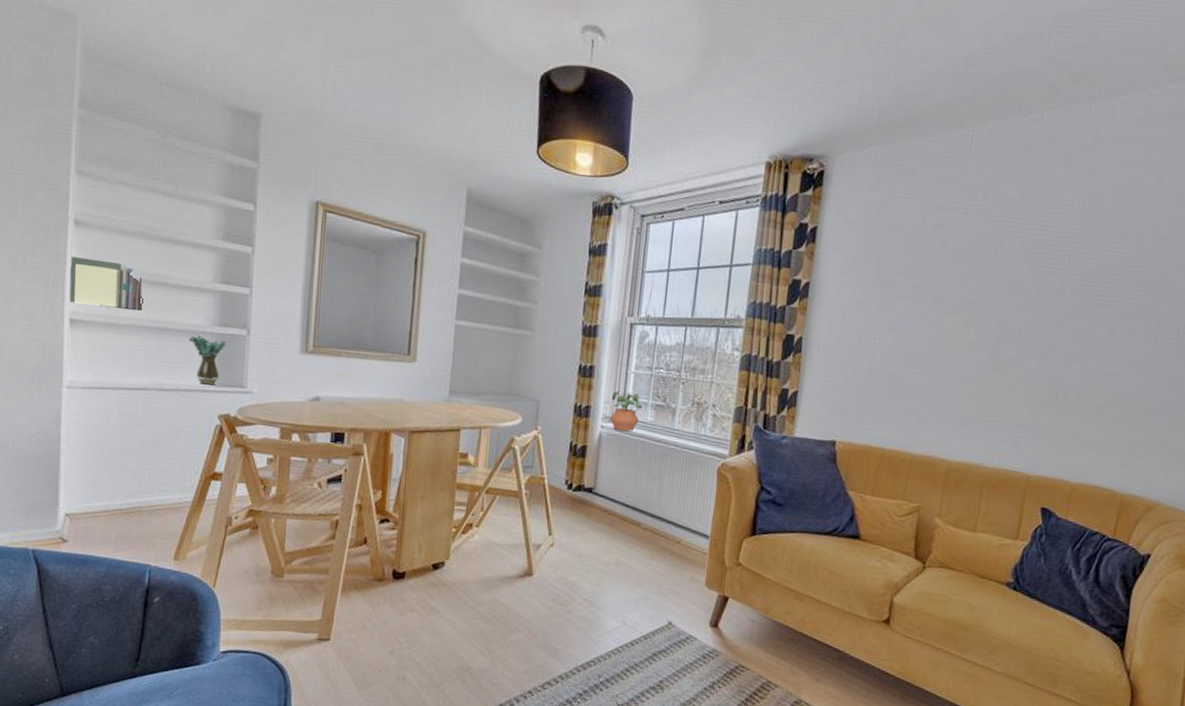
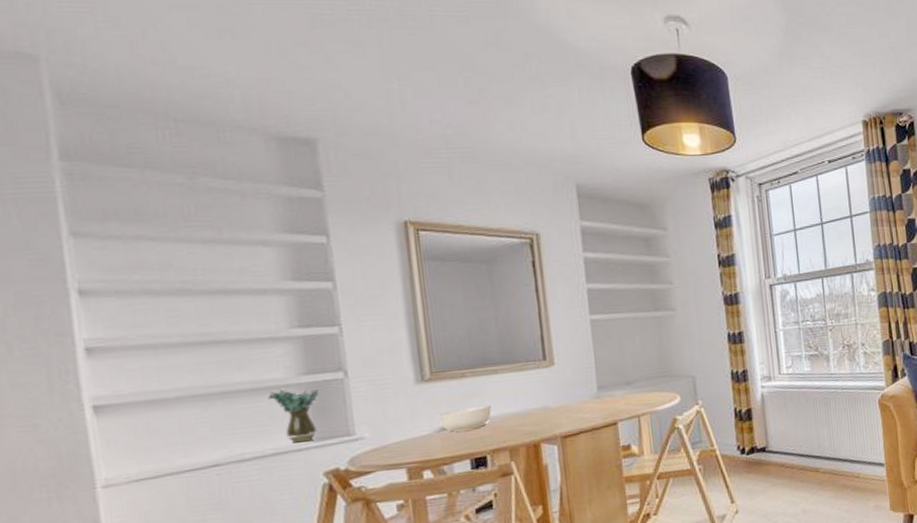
books: present [69,257,143,312] -> none [80,329,198,387]
bowl: none [312,384,356,407] -> present [437,405,492,433]
potted plant: present [610,390,643,432] -> none [766,349,798,387]

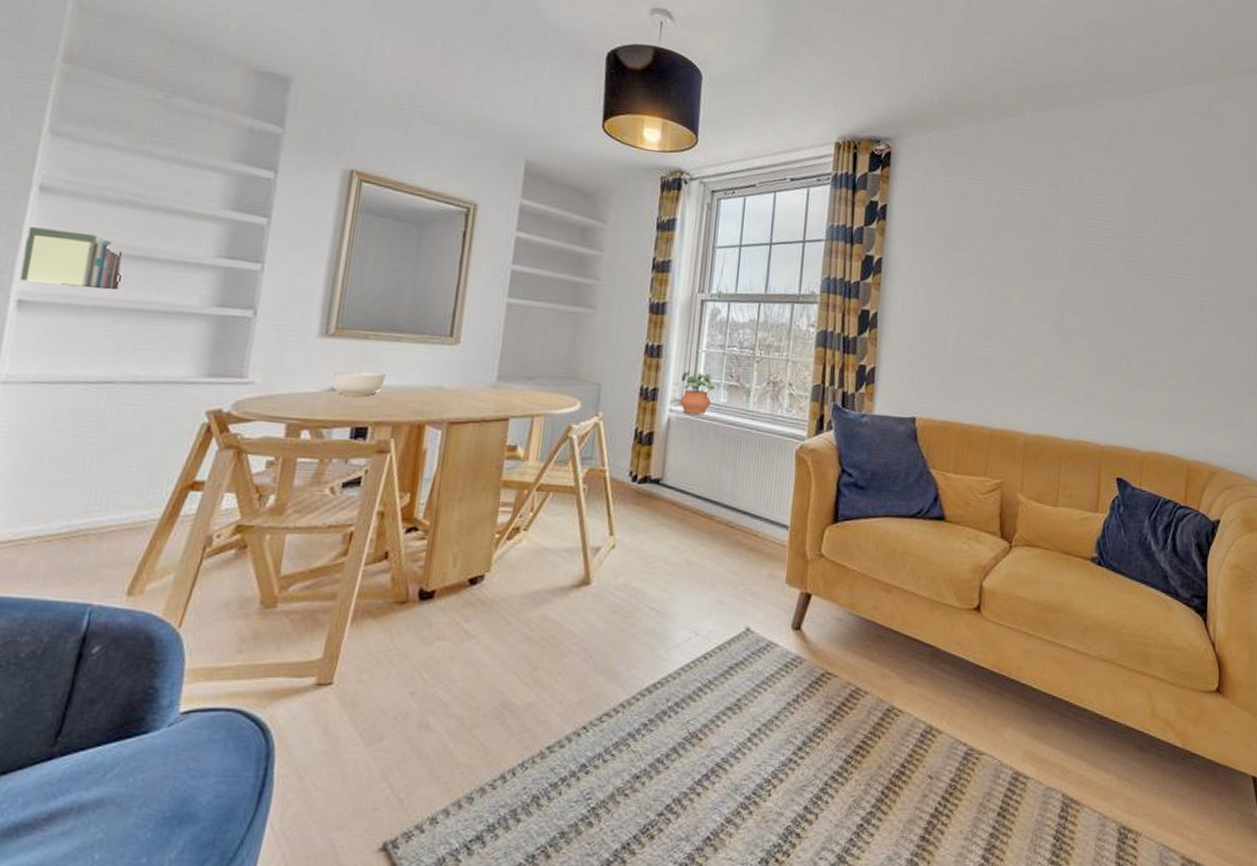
books: none [80,329,198,387] -> present [20,227,122,291]
vase: present [268,389,319,443] -> none [176,316,225,376]
potted plant: none [766,349,798,387] -> present [679,371,715,415]

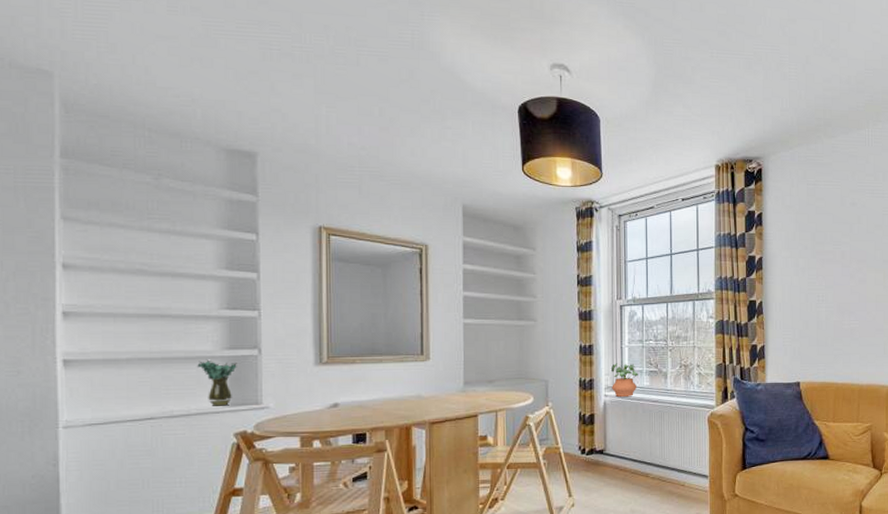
books: present [20,227,122,291] -> none [60,299,145,345]
vase: none [176,316,225,376] -> present [197,359,237,406]
bowl: present [331,372,386,398] -> none [330,389,374,411]

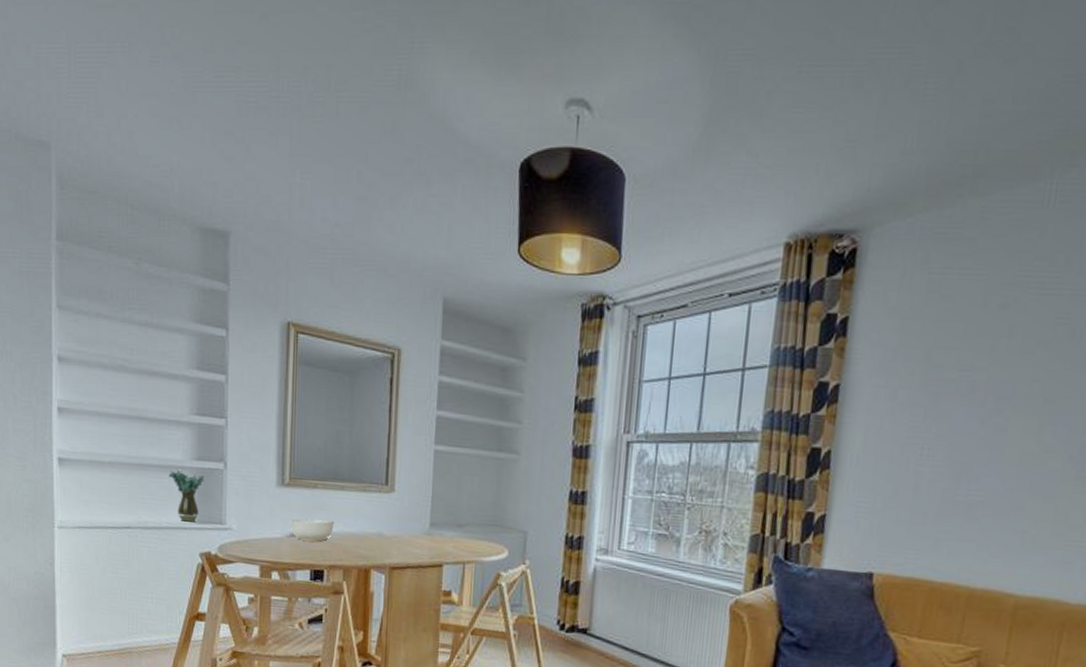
bowl: none [330,389,374,411] -> present [290,519,334,543]
potted plant: present [611,363,638,398] -> none [605,518,642,565]

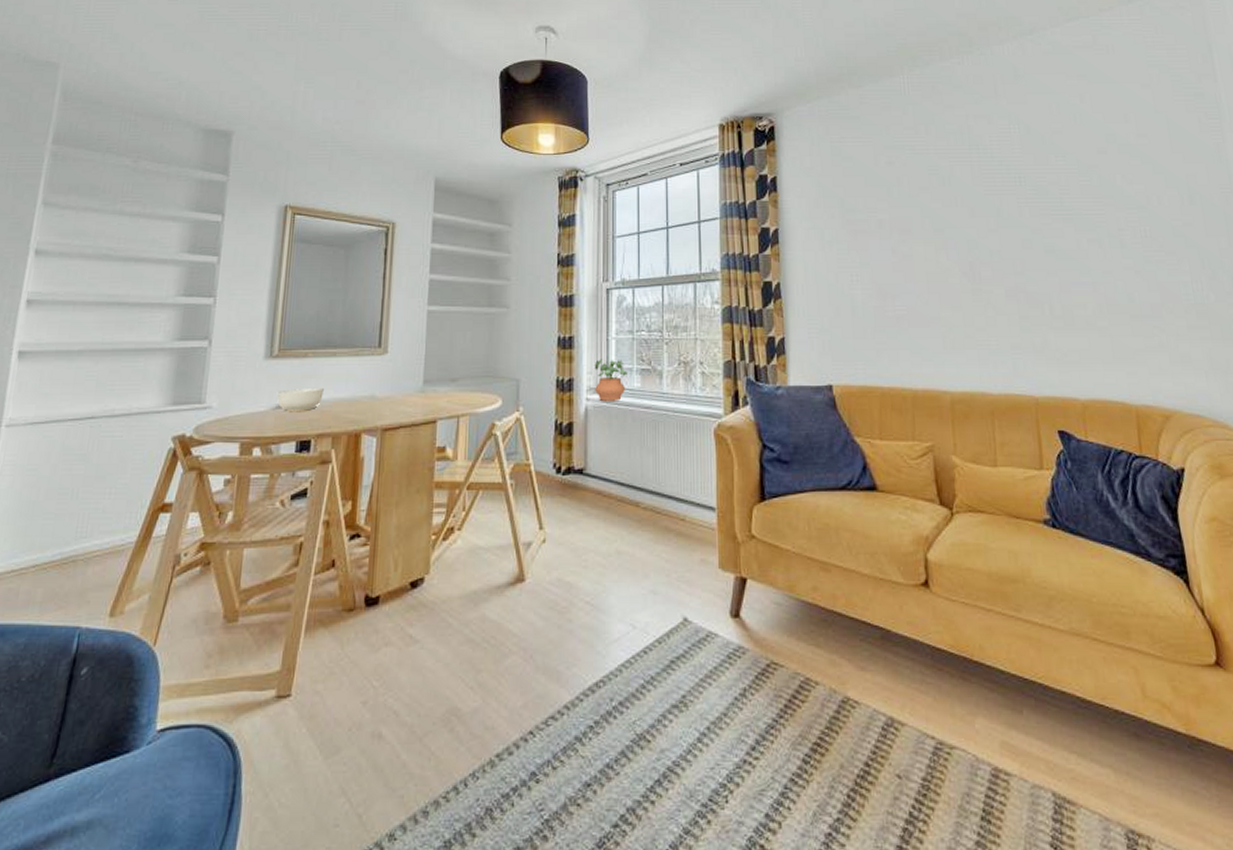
vase: present [169,469,204,523] -> none [146,351,186,405]
potted plant: none [605,518,642,565] -> present [595,359,628,402]

